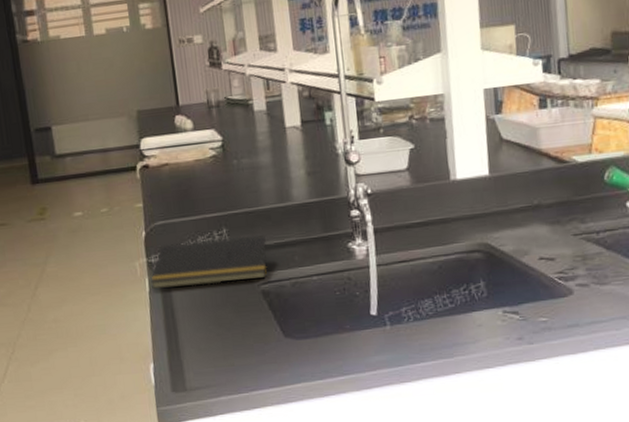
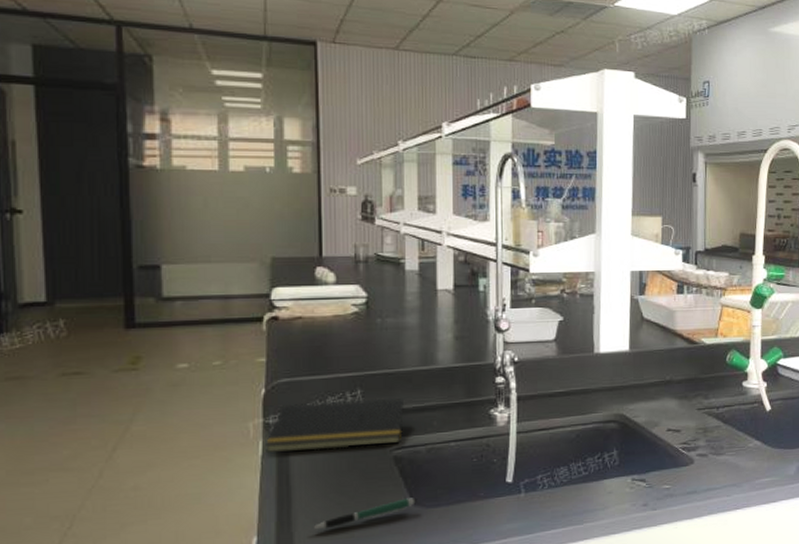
pen: none [199,329,287,359] -> present [314,497,417,530]

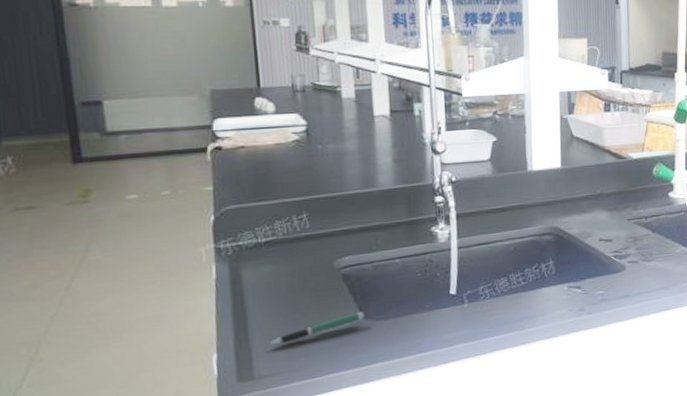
notepad: present [266,397,405,452] -> none [218,219,350,276]

